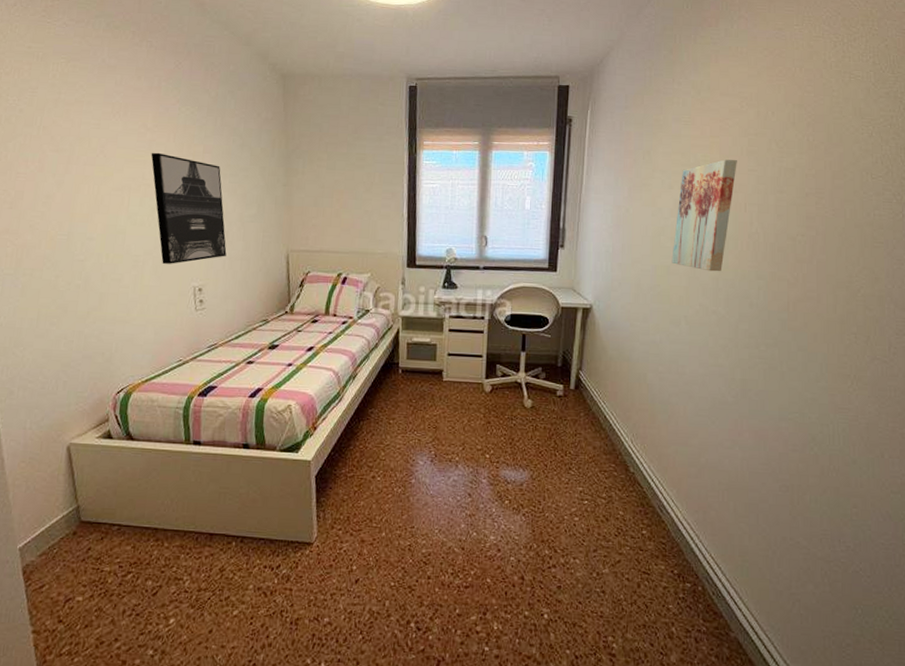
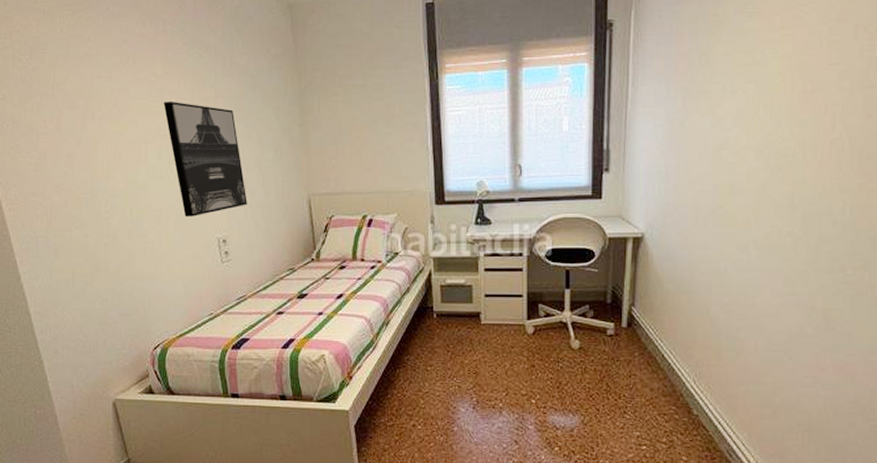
wall art: present [671,159,737,272] -> none [736,52,815,187]

